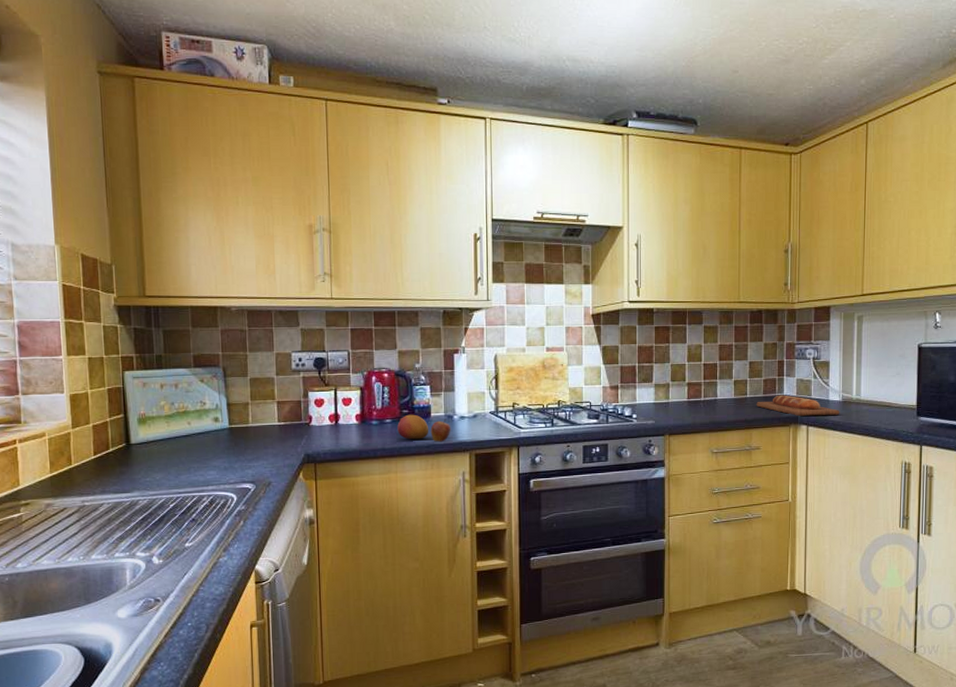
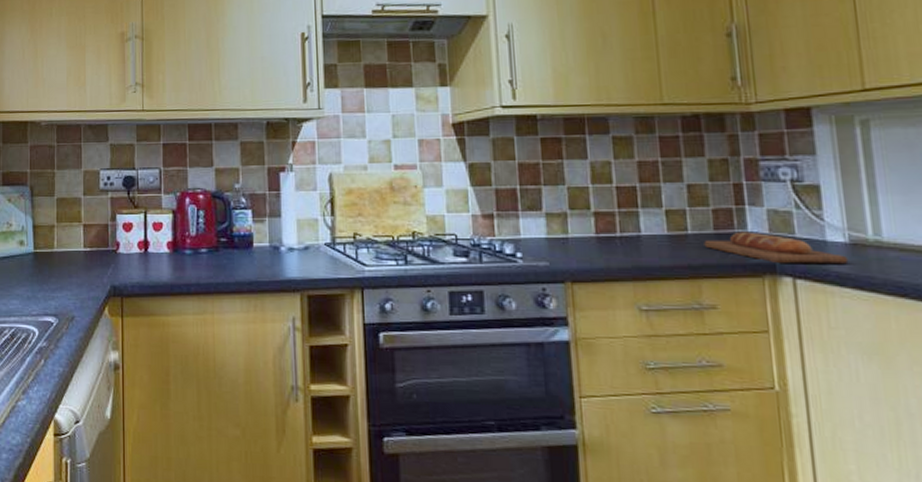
fruit: present [397,414,429,440] -> none [214,243,251,274]
fruit: present [430,418,451,443] -> none [253,249,278,279]

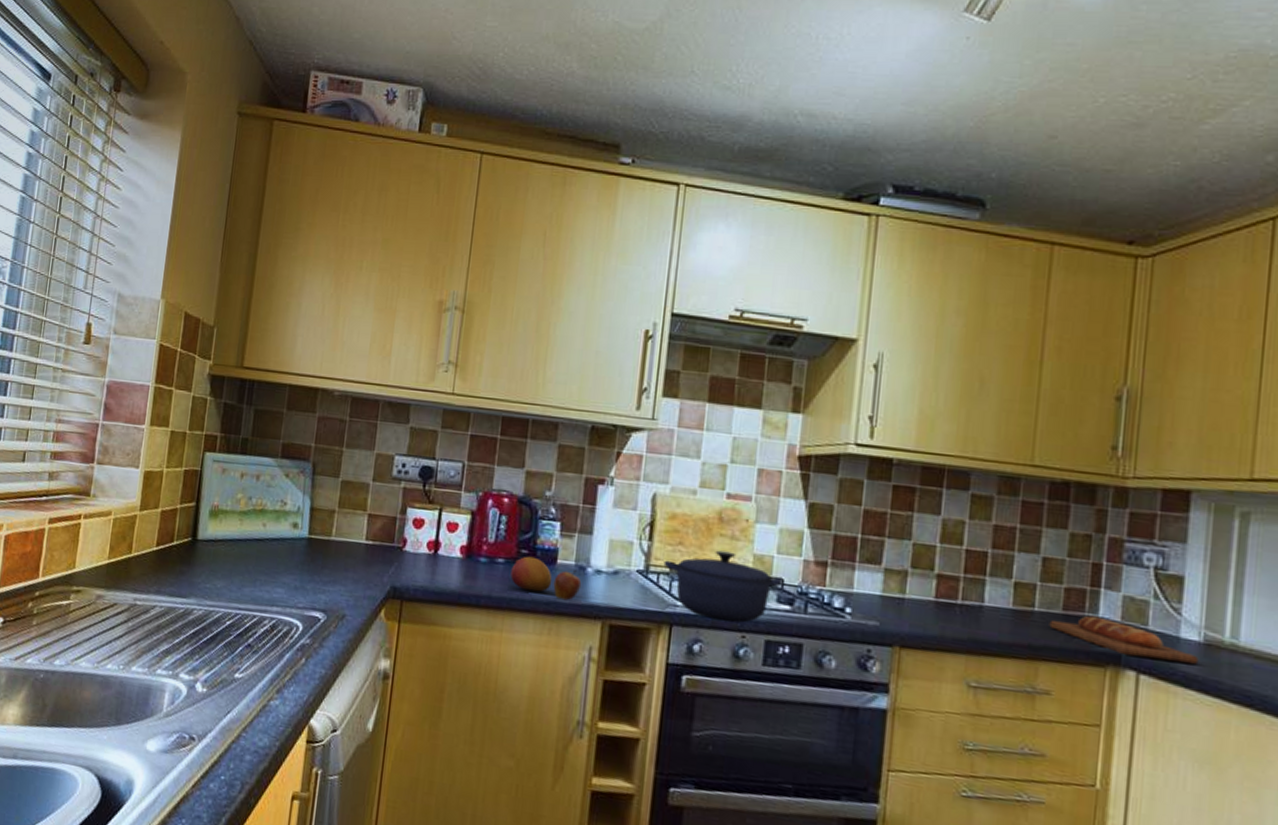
fruit: none [214,243,251,274] -> present [510,556,553,593]
fruit: none [253,249,278,279] -> present [553,569,582,601]
cooking pot: none [347,216,457,280] -> present [663,550,784,623]

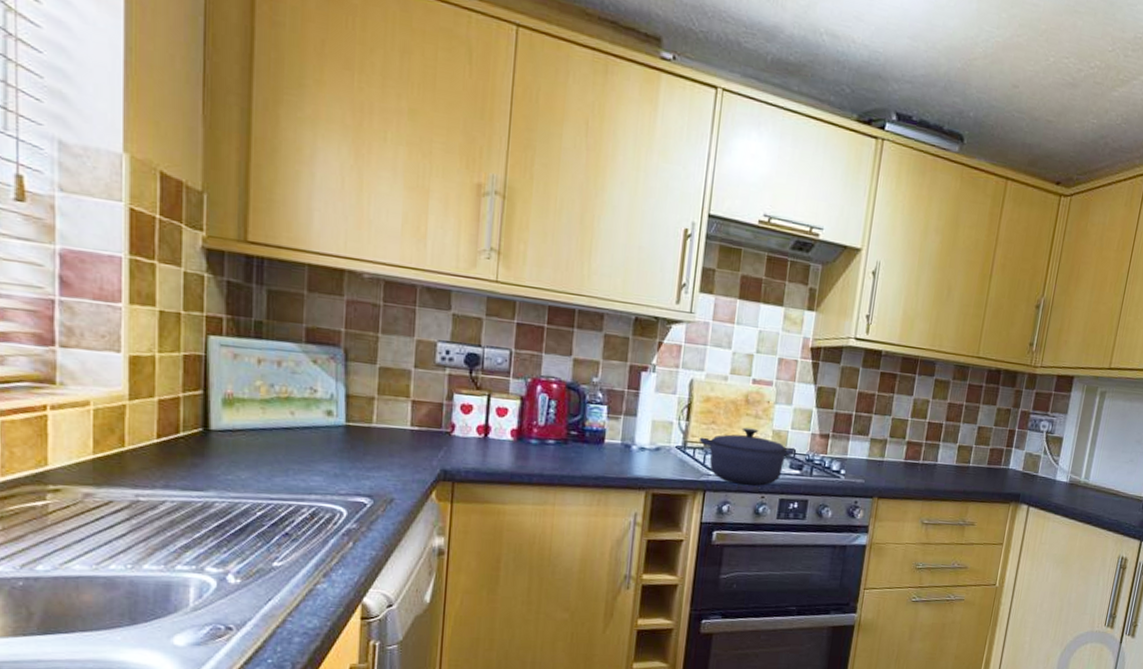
fruit: present [510,556,553,593] -> none [561,437,601,469]
fruit: present [553,569,582,601] -> none [601,447,628,475]
bread loaf: present [1049,615,1199,666] -> none [978,467,1065,499]

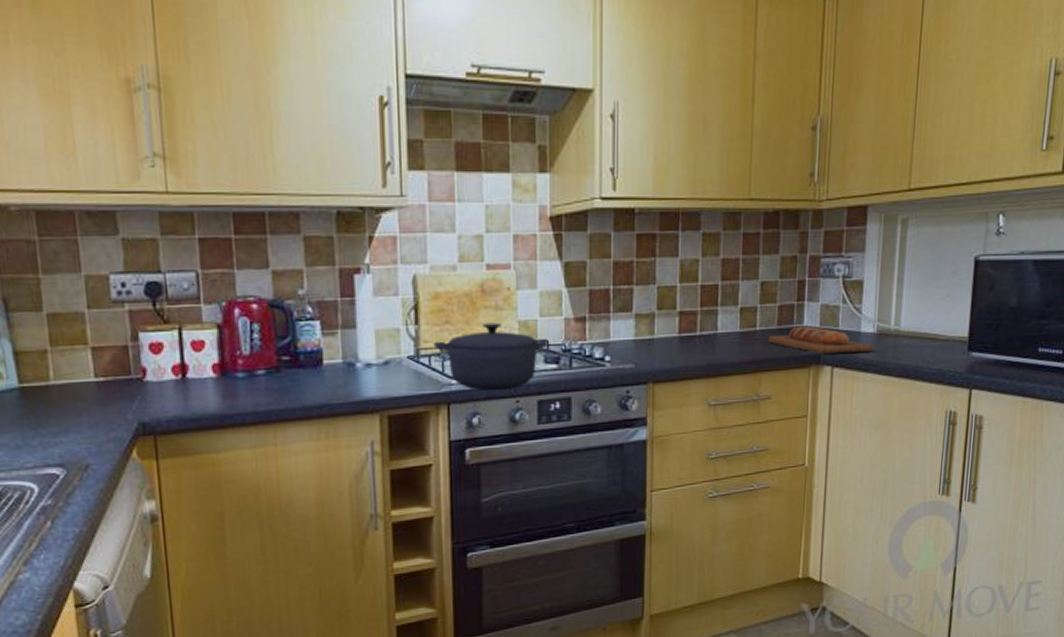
bread loaf: none [978,467,1065,499] -> present [768,326,874,355]

